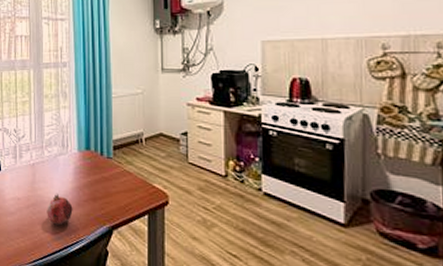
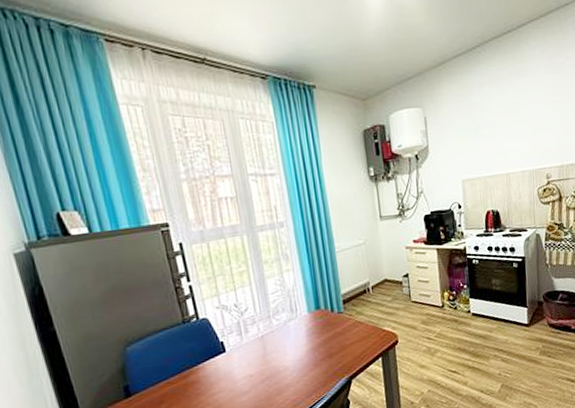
fruit: present [47,194,73,226] -> none [283,360,311,391]

